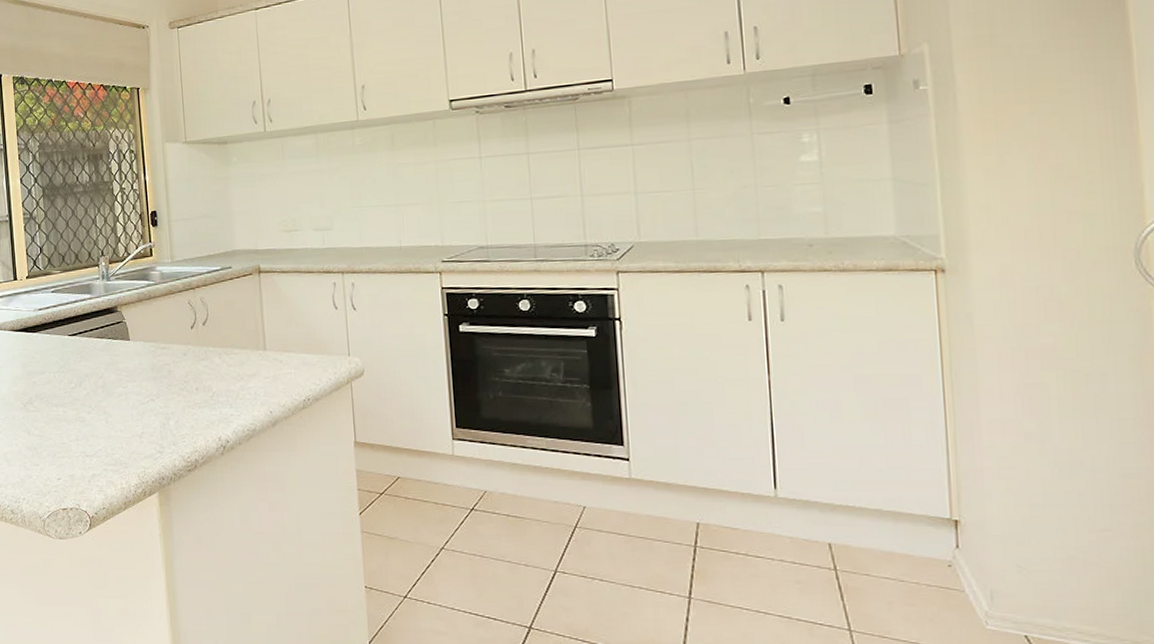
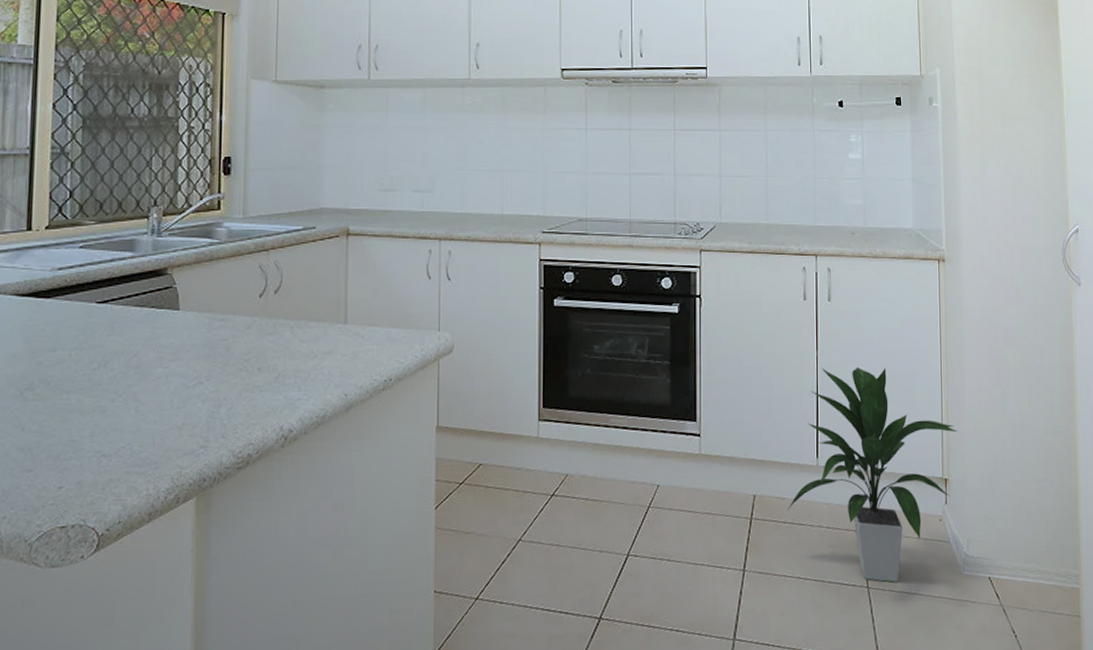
indoor plant: none [740,393,973,628] -> present [787,367,958,583]

